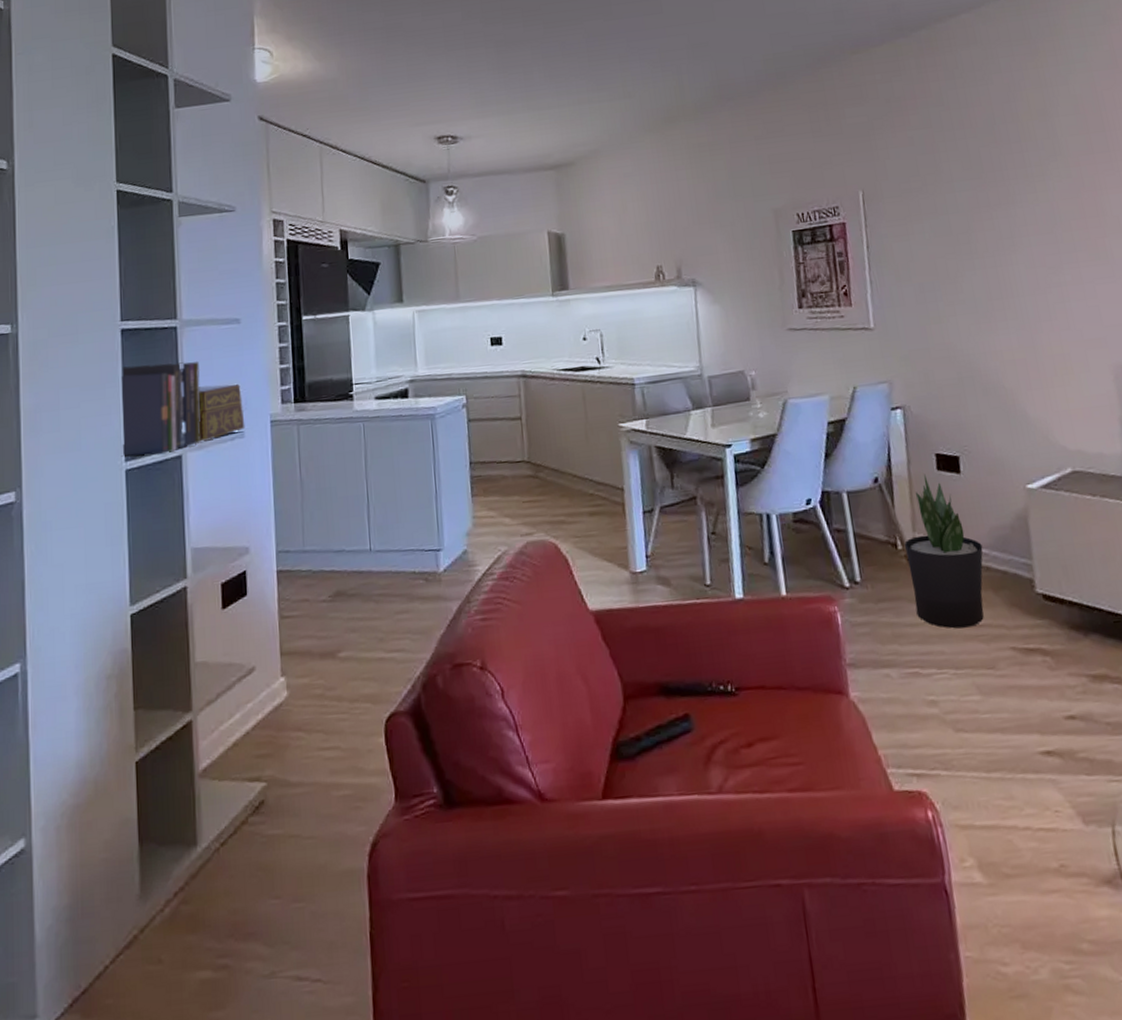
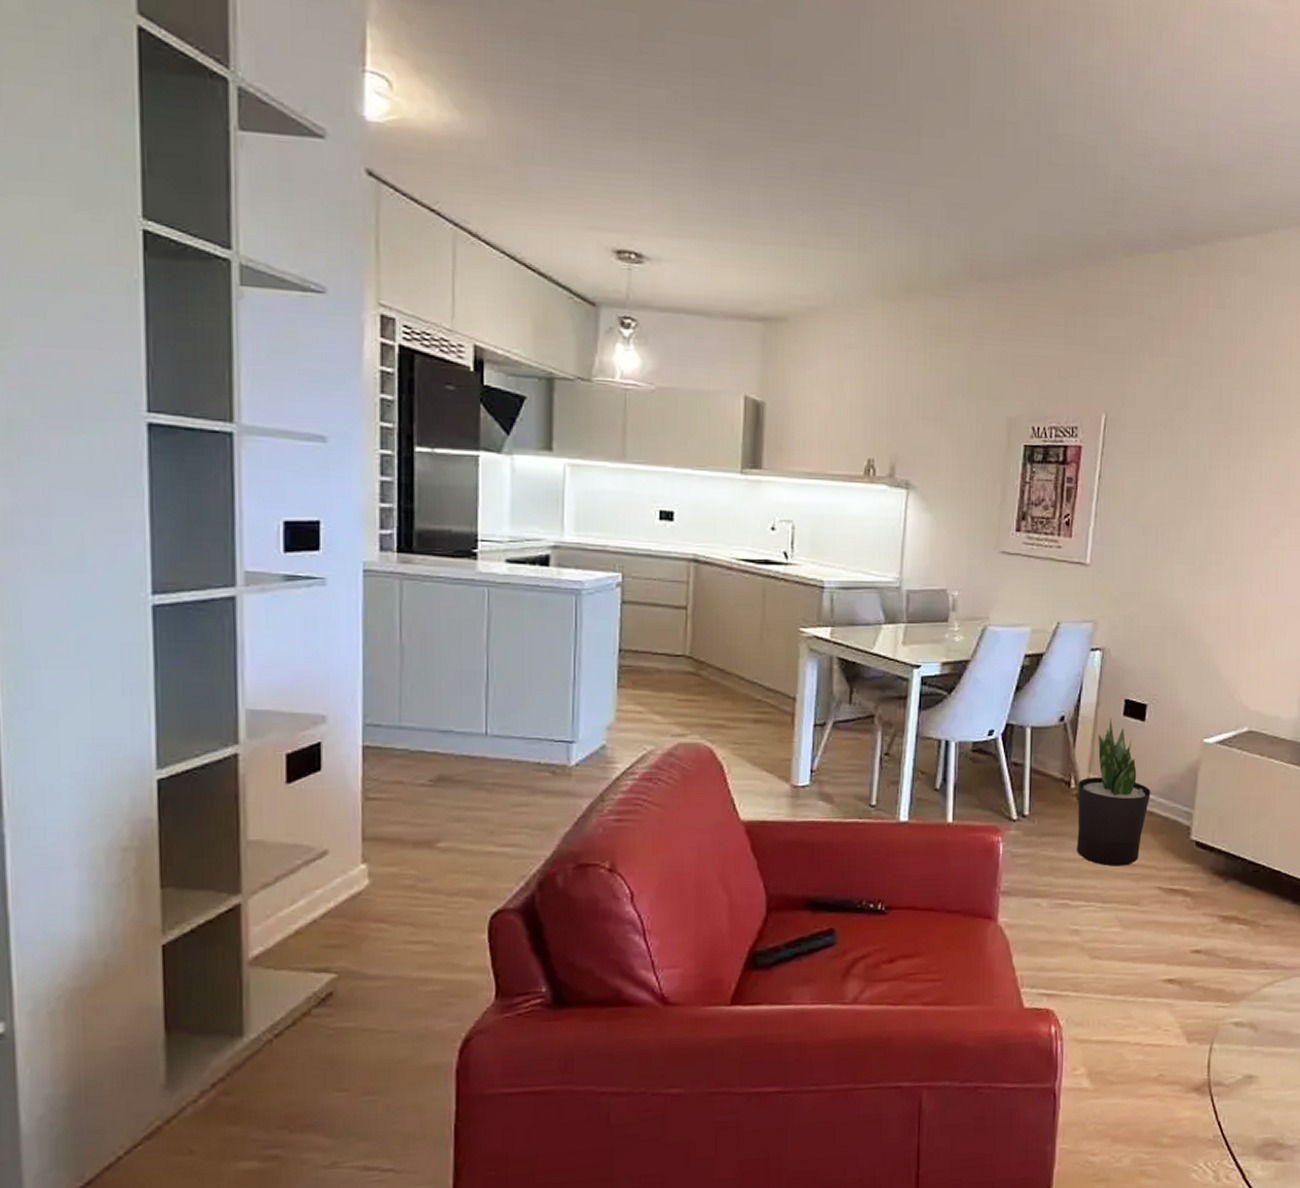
books: present [121,360,201,457] -> none [146,473,265,592]
decorative box: present [198,383,245,442] -> none [261,514,328,583]

